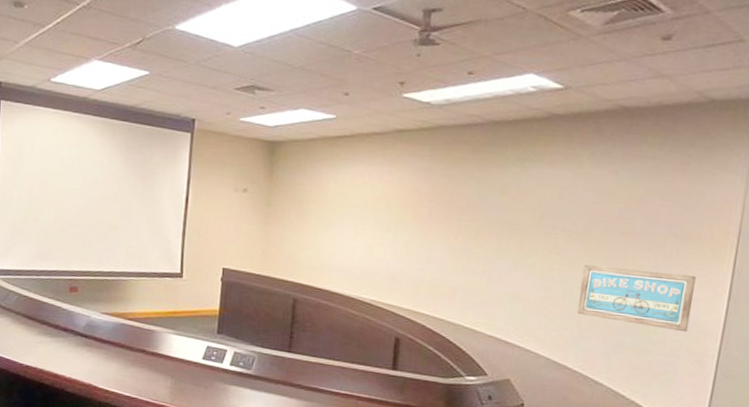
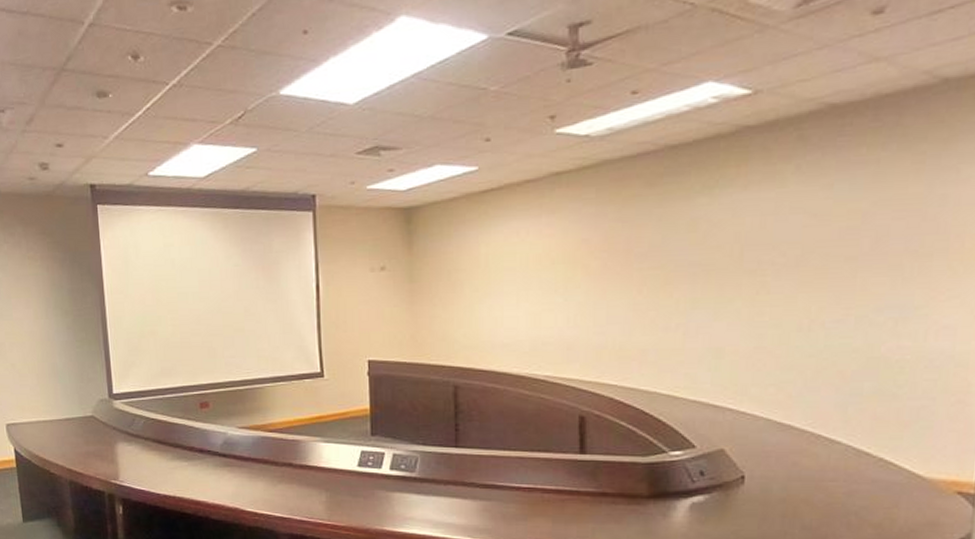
wall art: present [577,264,696,332] -> none [799,298,947,368]

